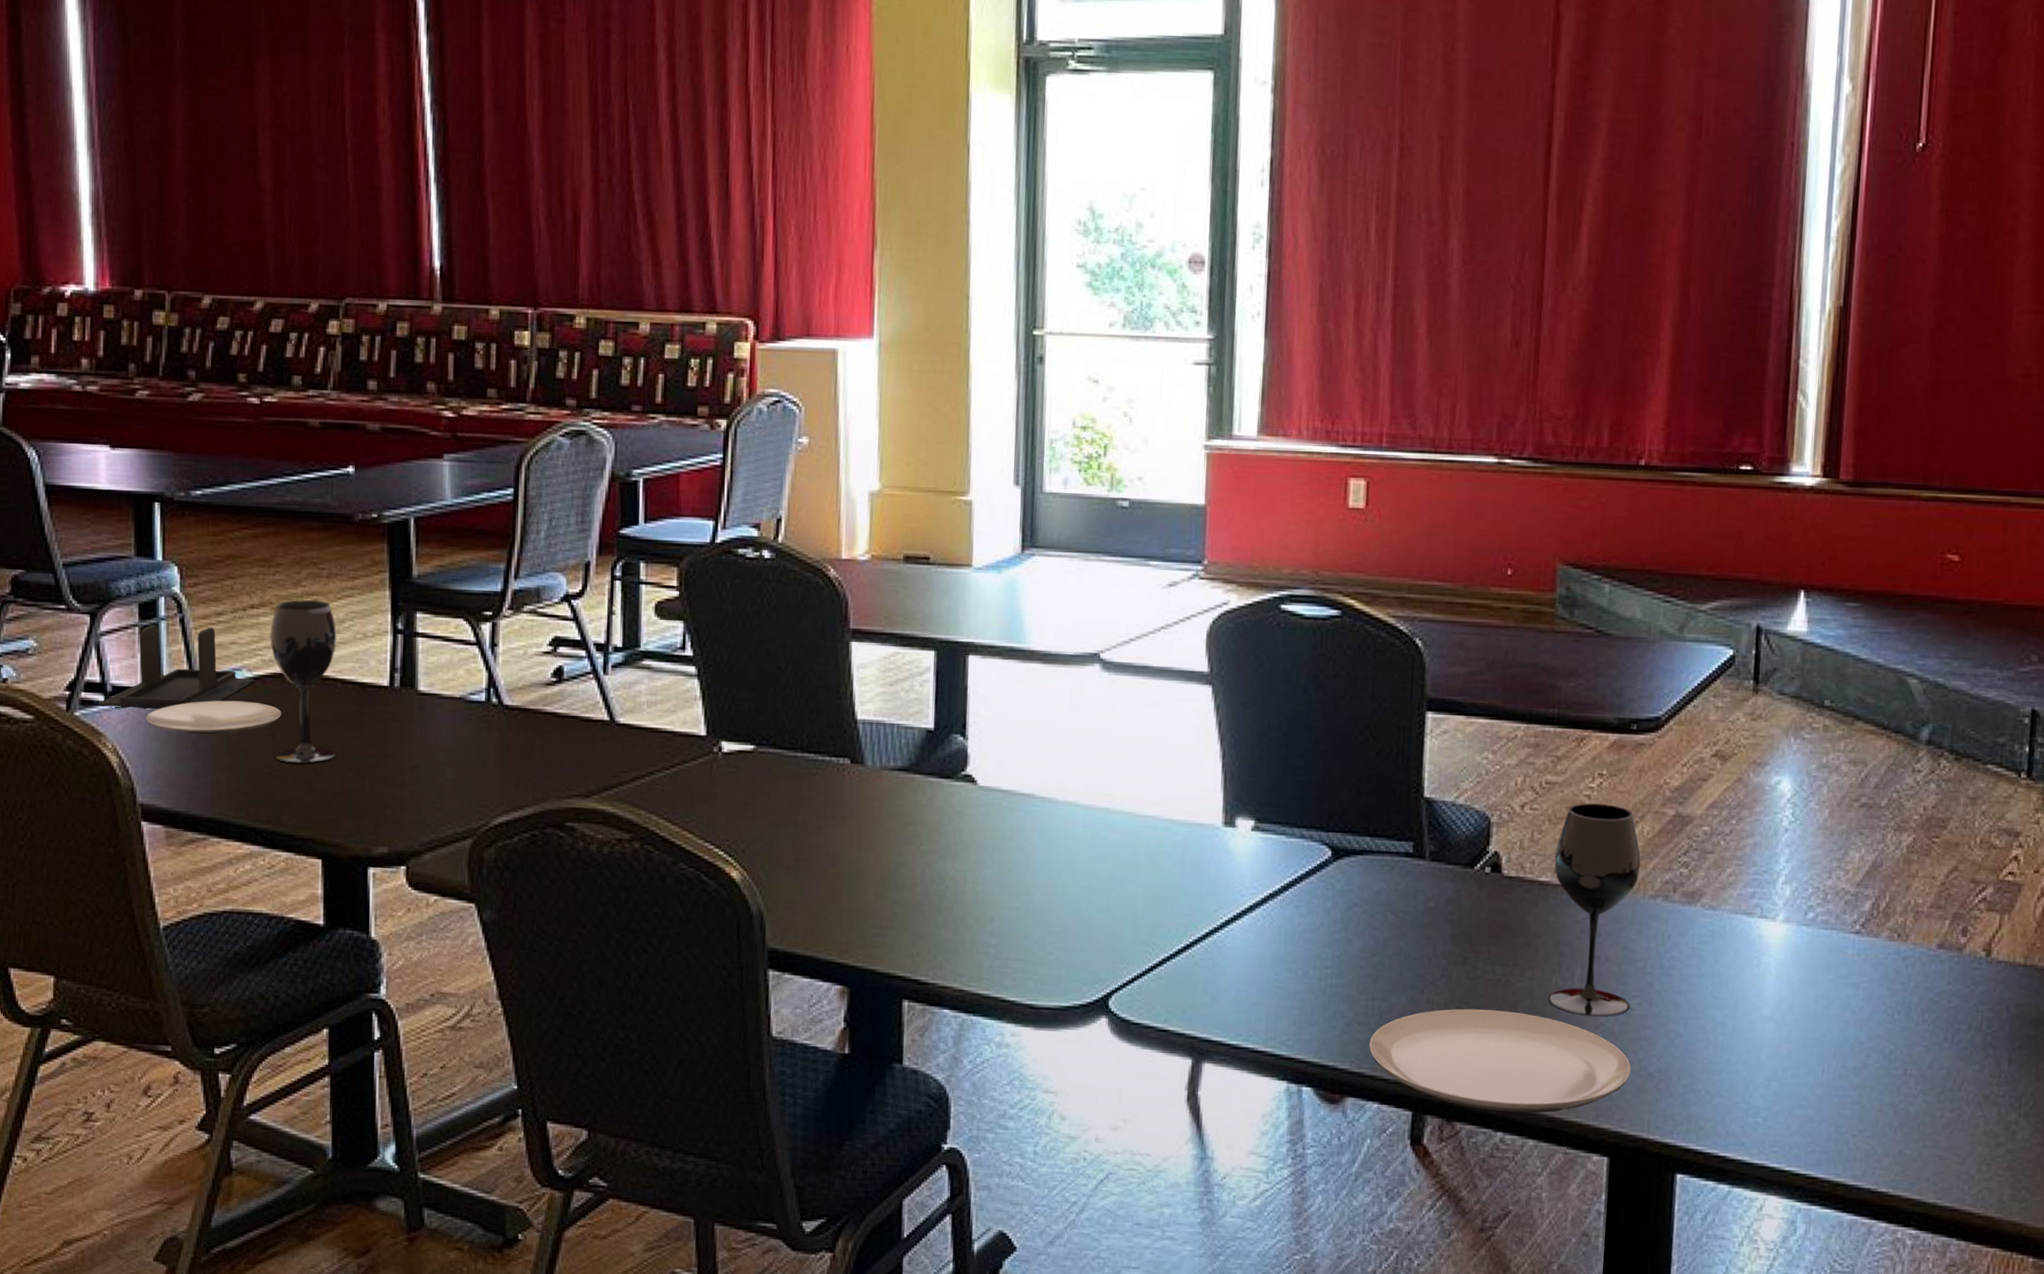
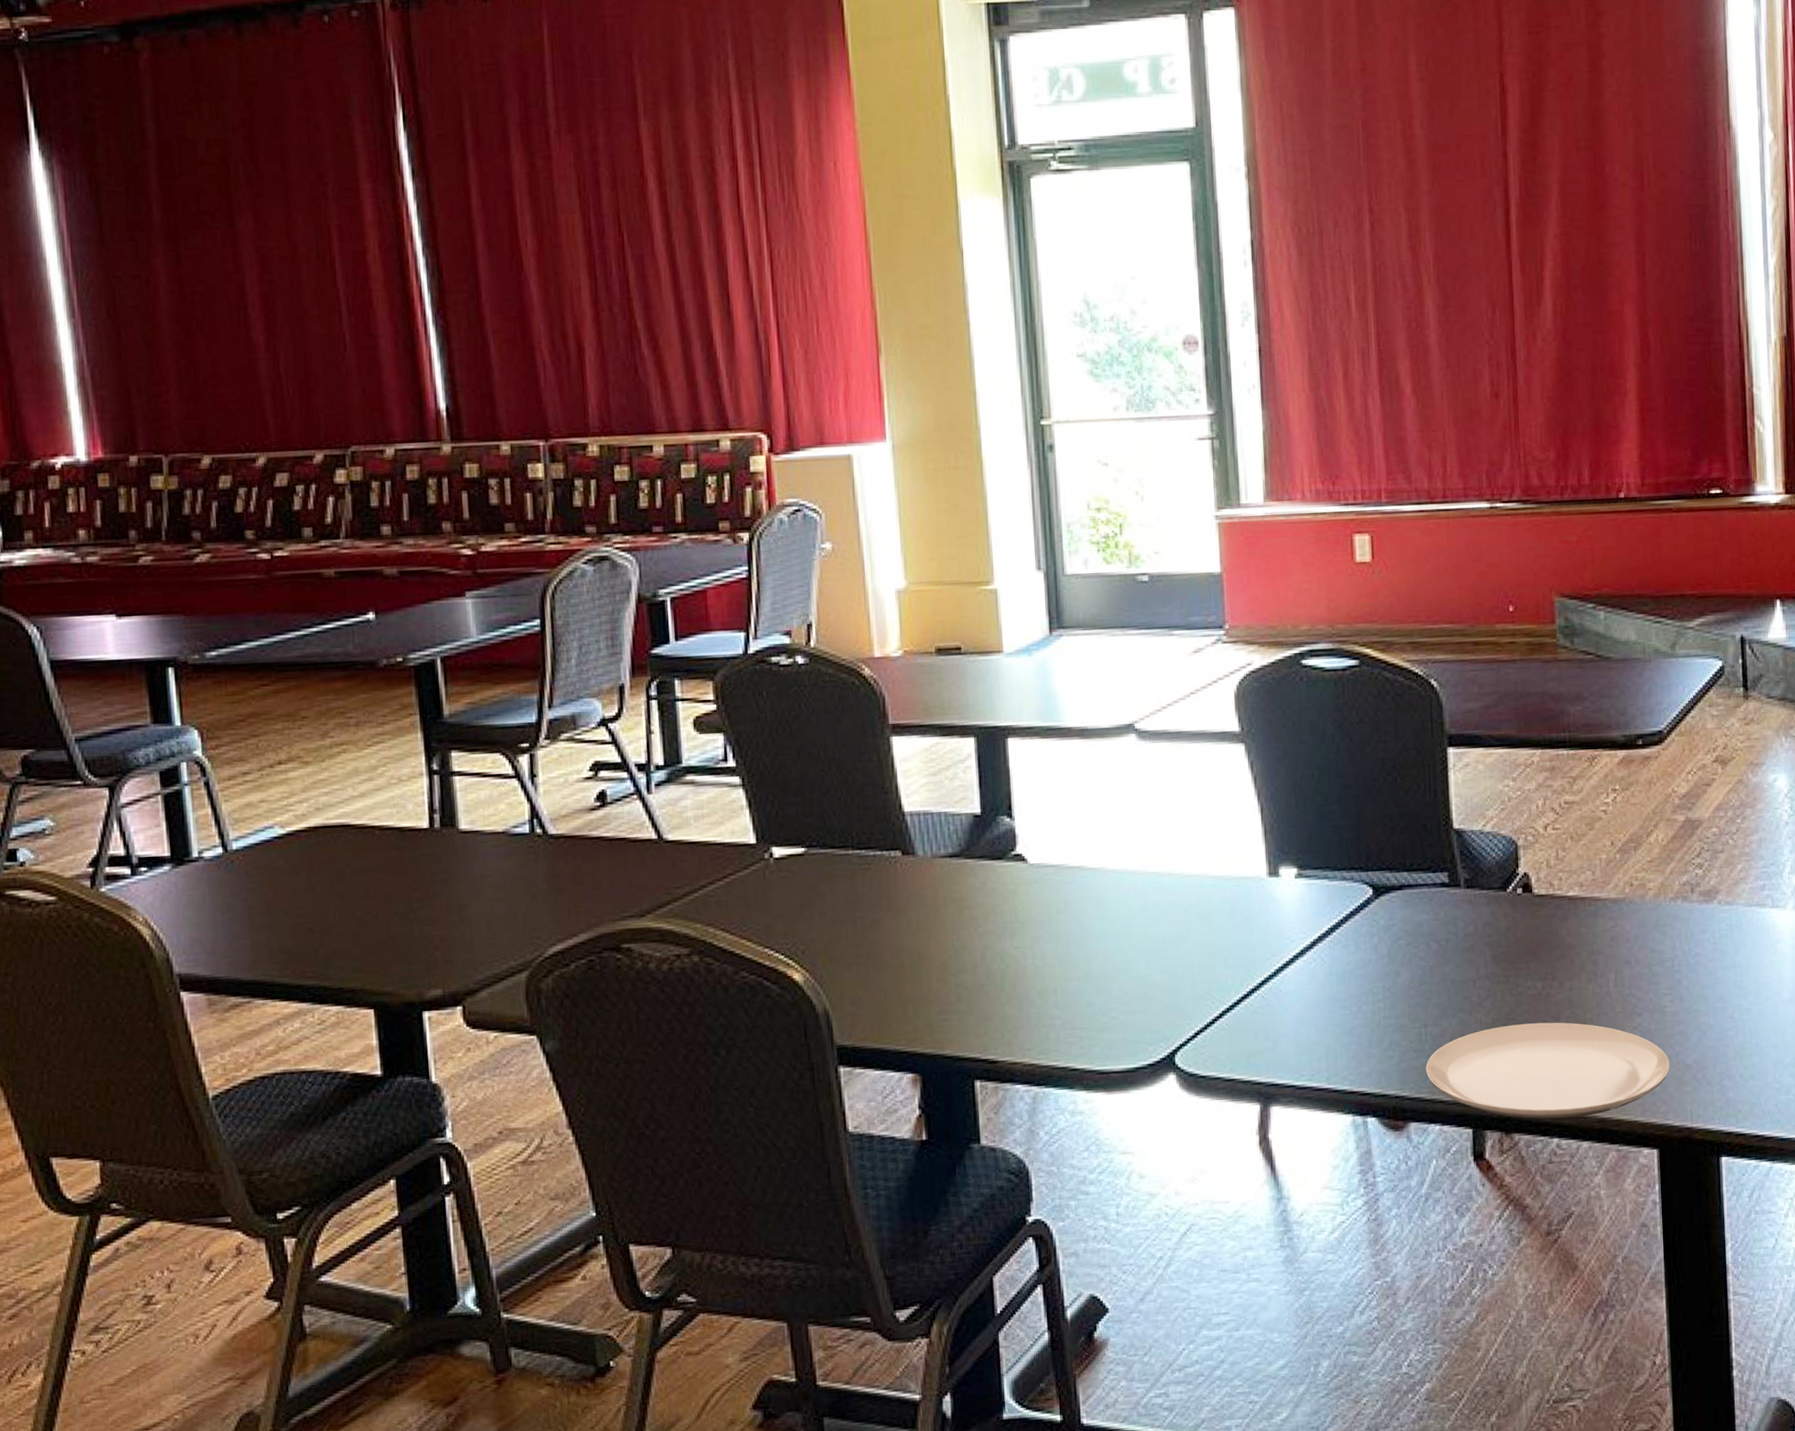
napkin holder: present [100,625,255,709] -> none [126,787,289,879]
plate: present [146,700,282,736] -> none [176,858,320,898]
wine glass: present [270,599,337,764] -> none [300,750,380,916]
wineglass: present [1548,803,1641,1017] -> none [1579,817,1664,1018]

